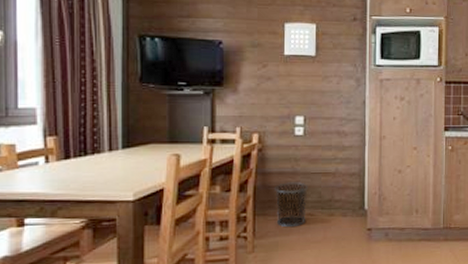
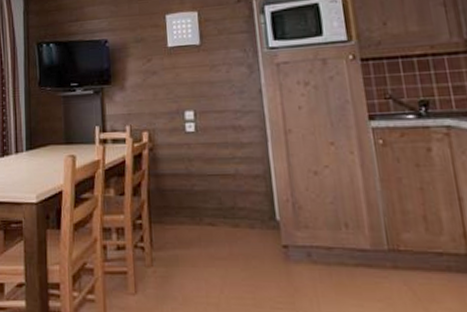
waste bin: present [275,182,308,228] -> none [169,185,208,239]

